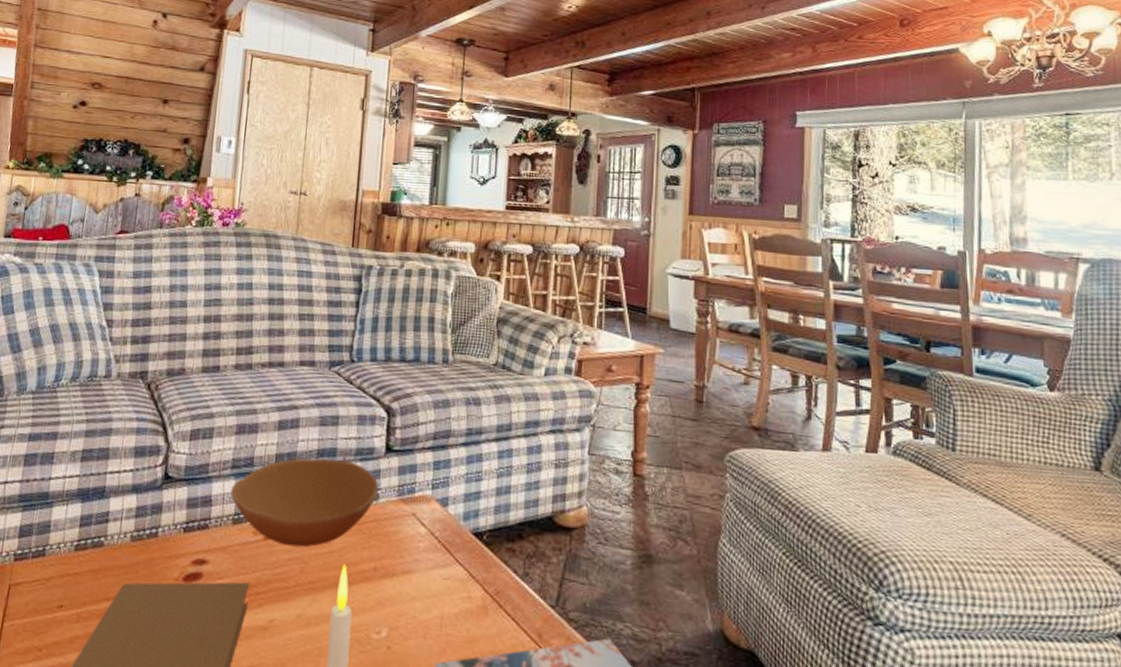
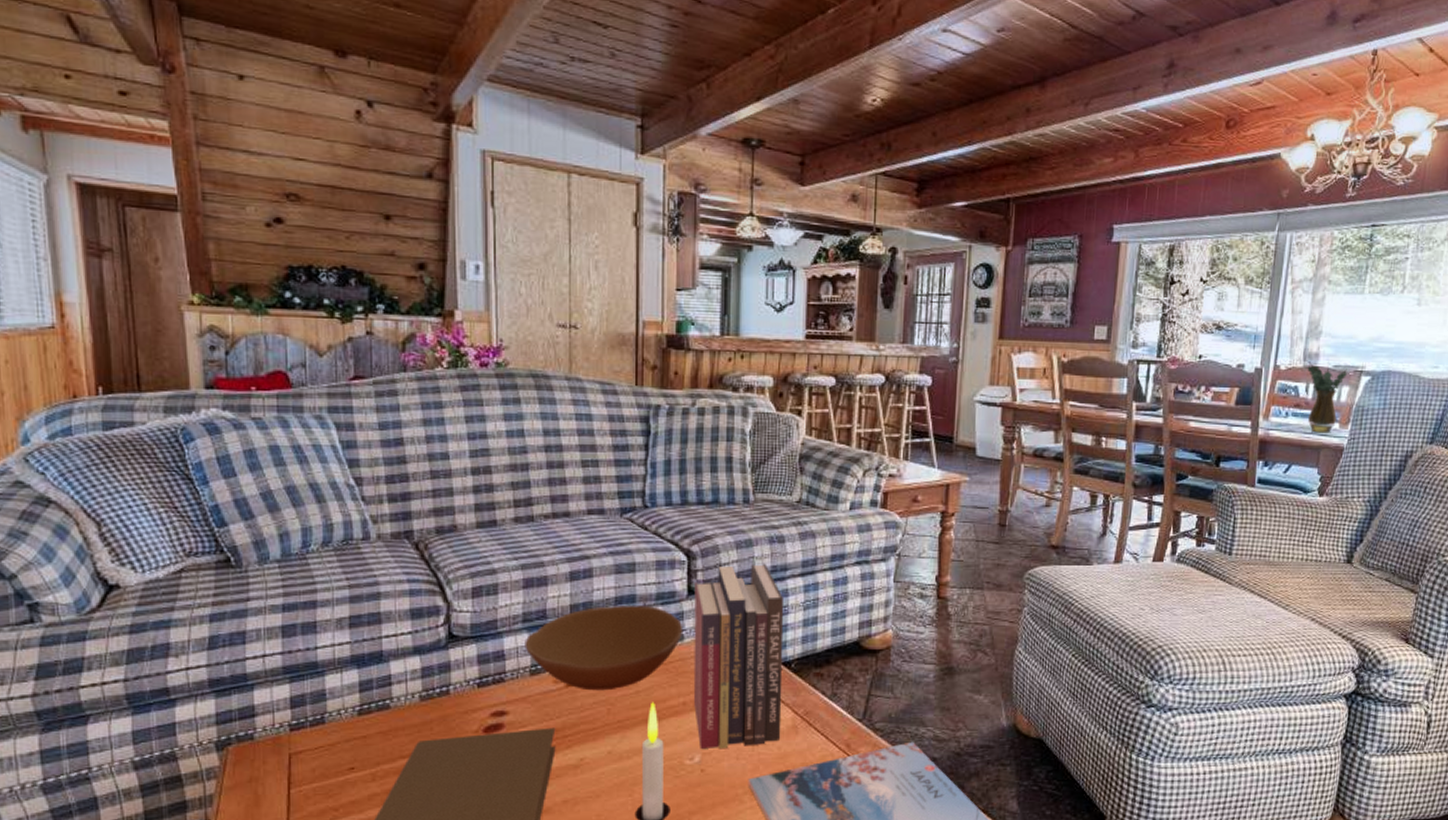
books: none [384,424,479,625] -> present [693,563,785,750]
vase: none [1015,246,1062,322] -> present [1307,362,1347,433]

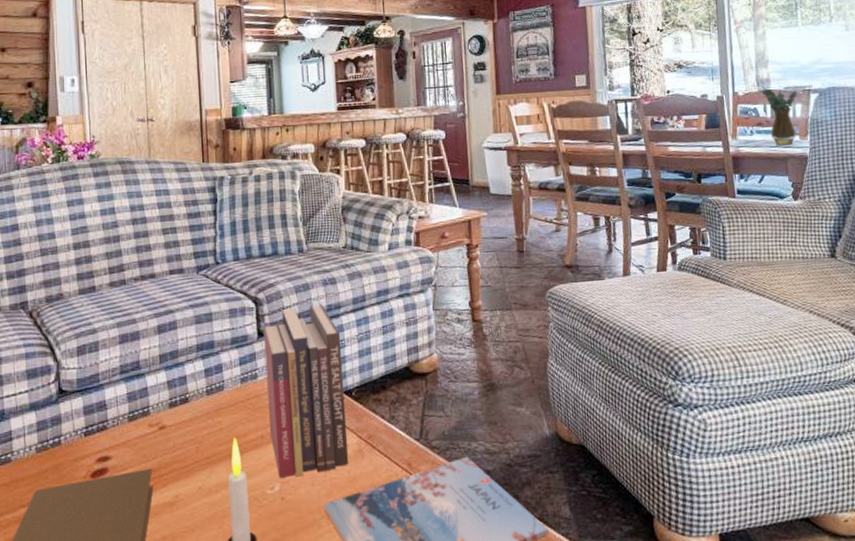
bowl: present [525,606,684,691] -> none [122,350,257,432]

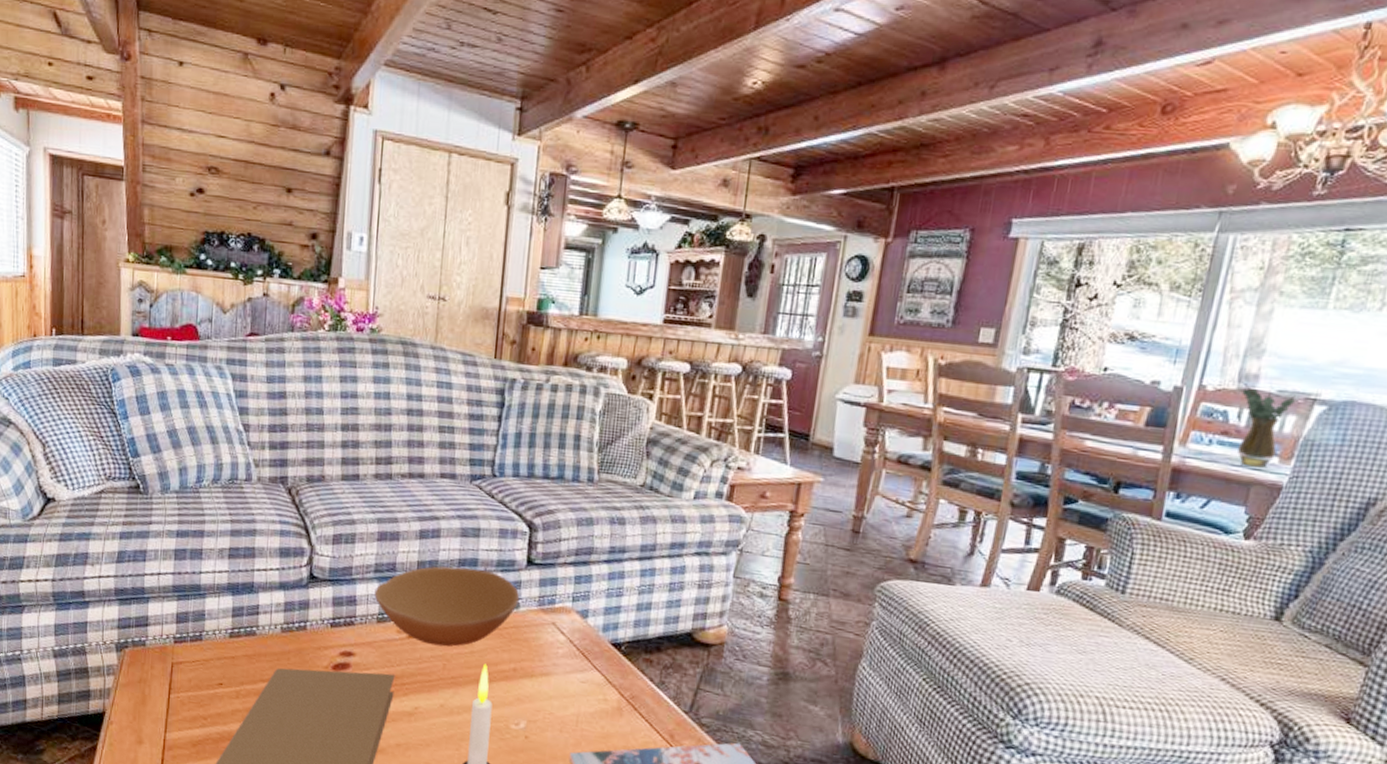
bowl: none [122,350,257,432] -> present [374,566,520,647]
books: present [263,303,349,478] -> none [523,541,620,722]

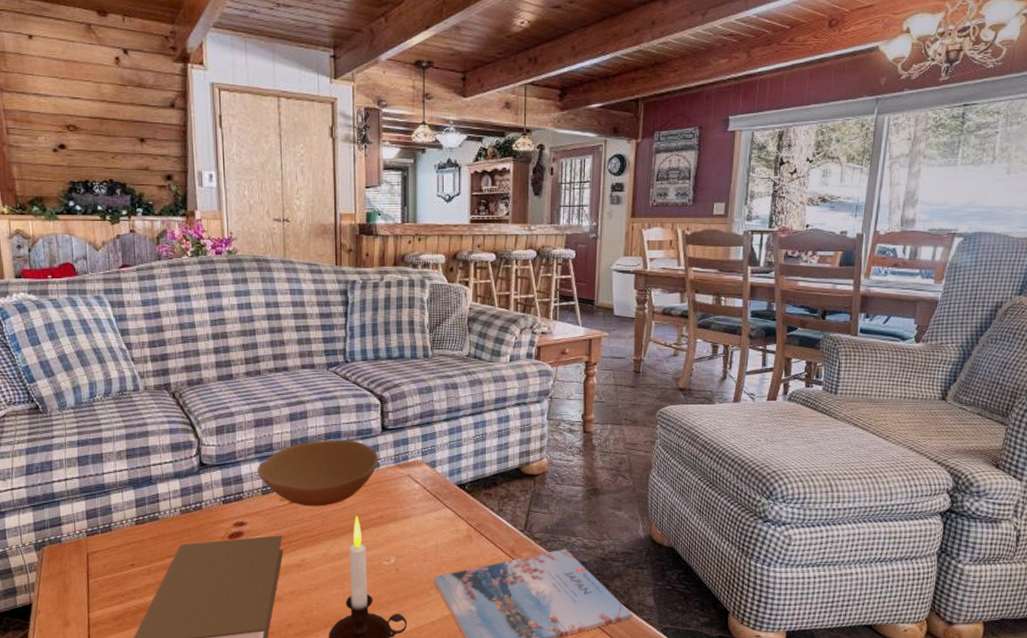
vase: present [1237,383,1296,468] -> none [904,227,941,288]

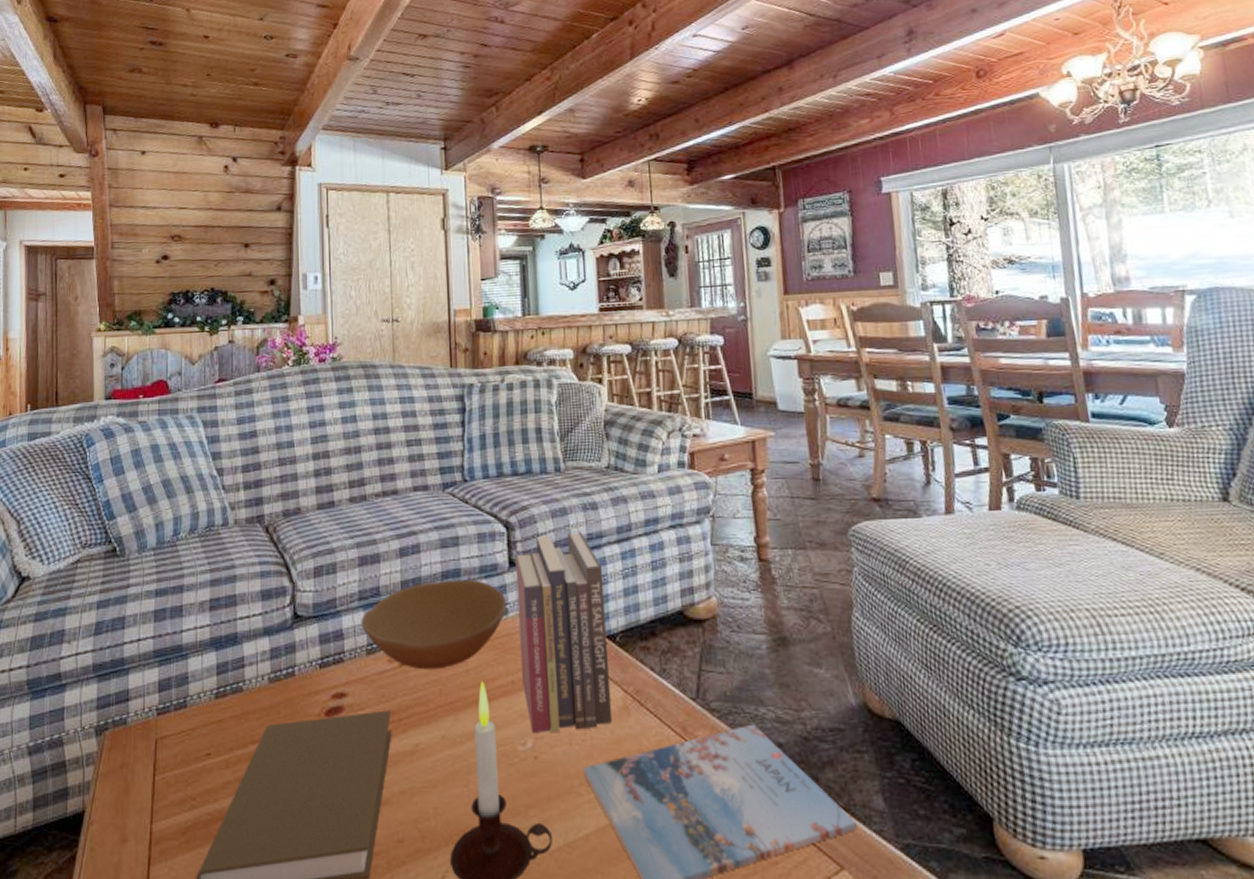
books: none [387,405,459,553] -> present [515,531,613,734]

